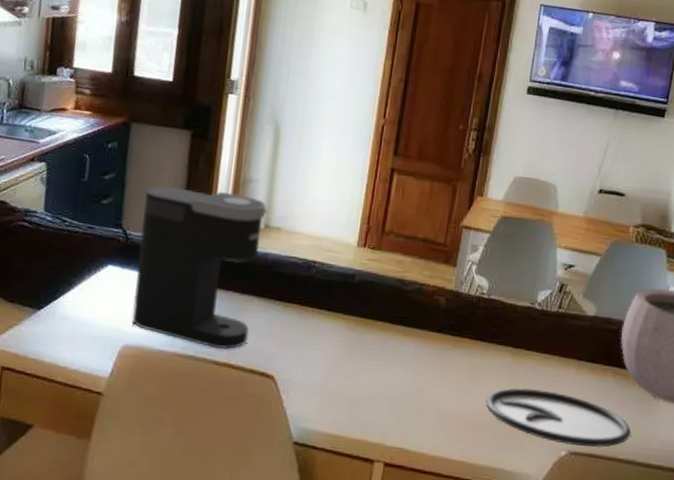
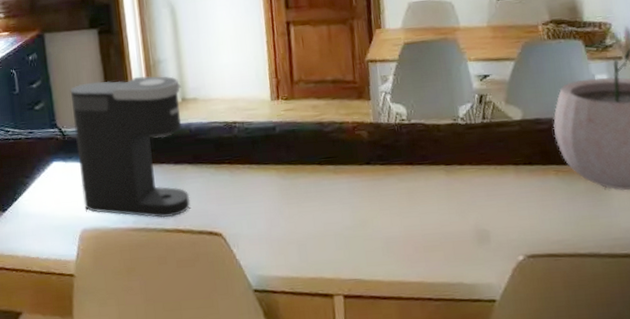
plate: present [485,387,631,448] -> none [429,199,588,249]

